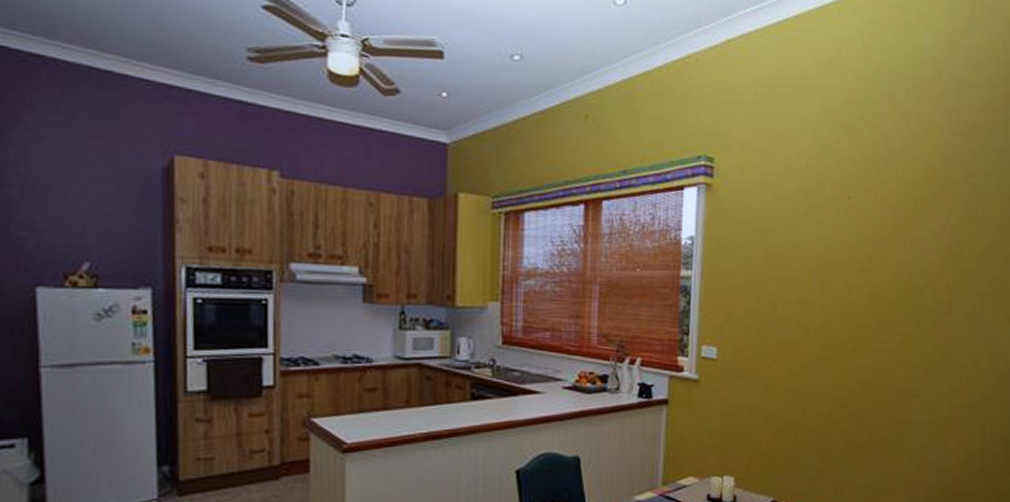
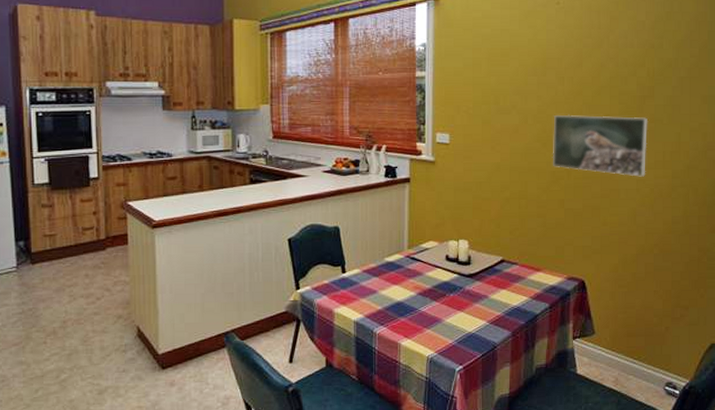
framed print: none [835,329,945,406] -> present [552,114,649,177]

